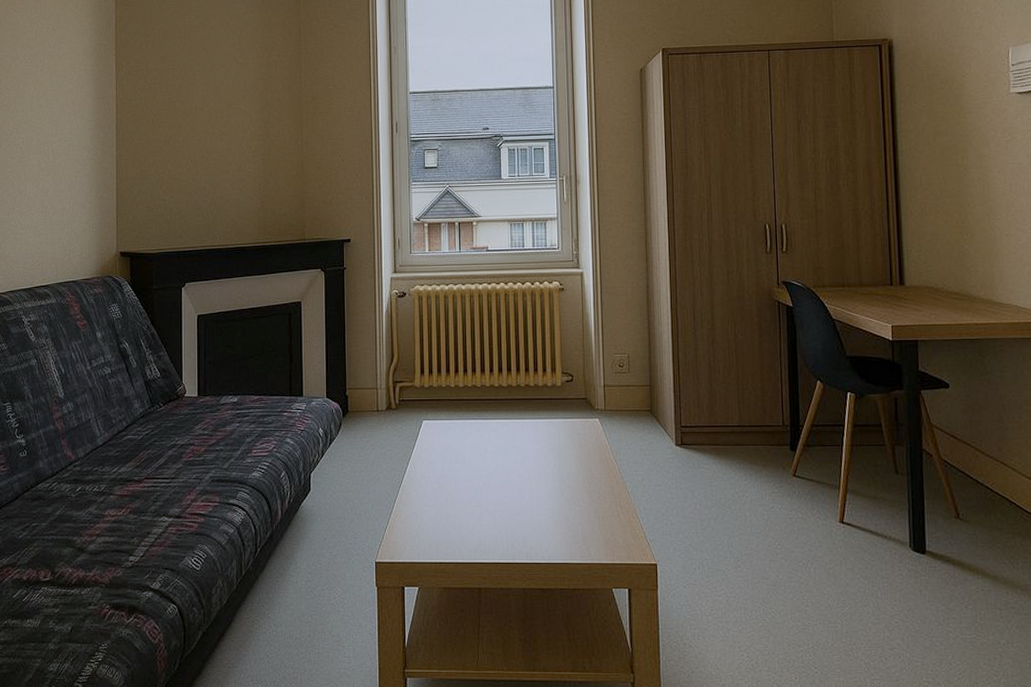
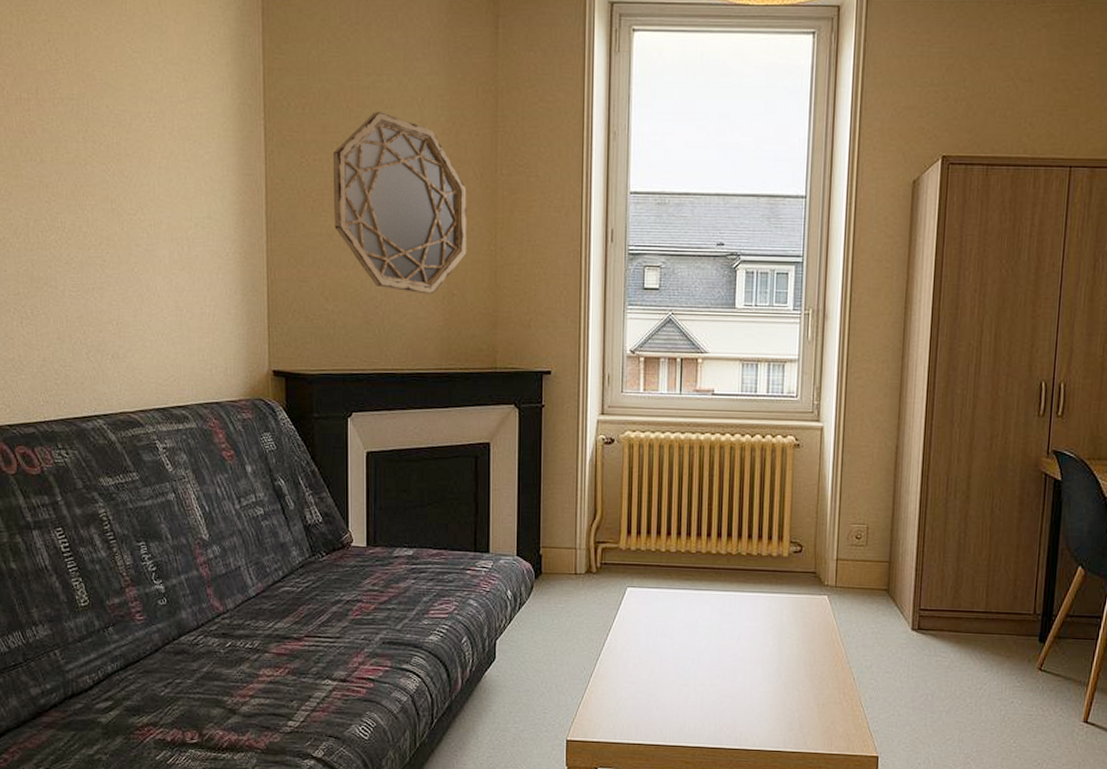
home mirror: none [169,44,278,183] -> present [332,112,467,295]

